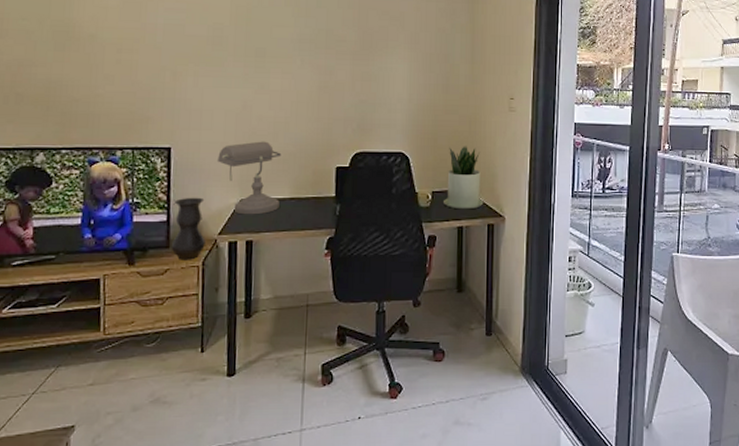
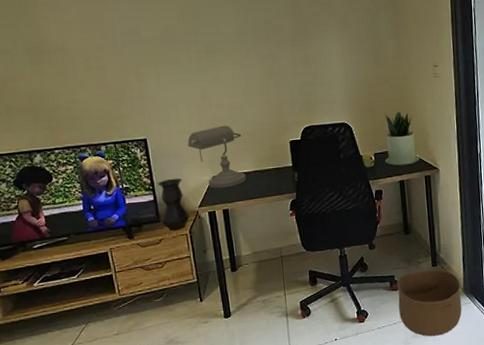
basket: none [440,339,518,425] -> present [397,269,462,337]

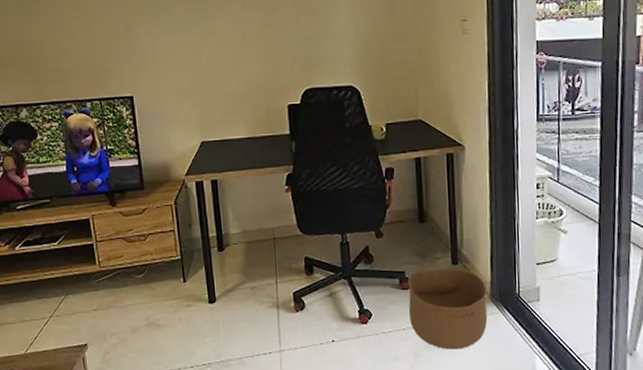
vase: present [158,178,189,231] -> none [143,141,175,200]
desk lamp: present [188,125,246,189] -> none [176,84,238,156]
planter: present [385,112,420,167] -> none [399,74,441,141]

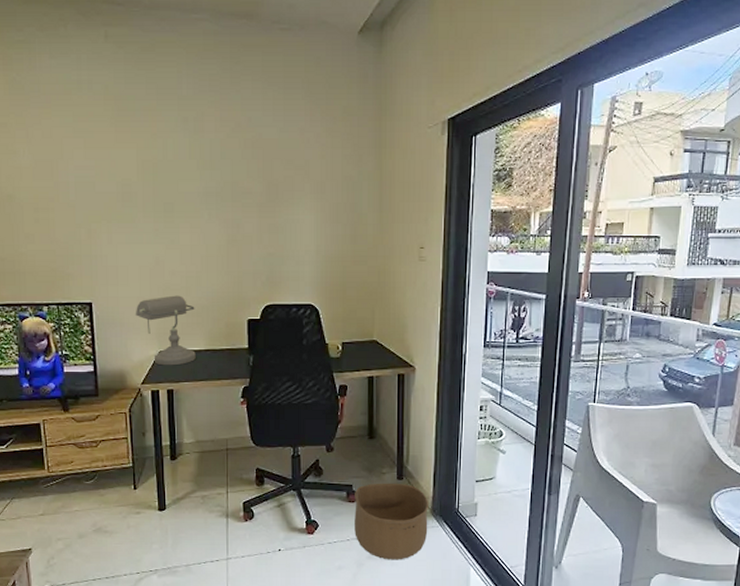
desk lamp: none [176,84,238,156] -> present [136,295,196,366]

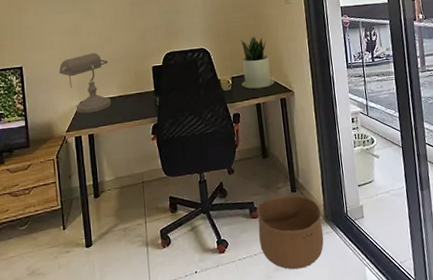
planter: none [354,297,394,360] -> present [241,37,275,90]

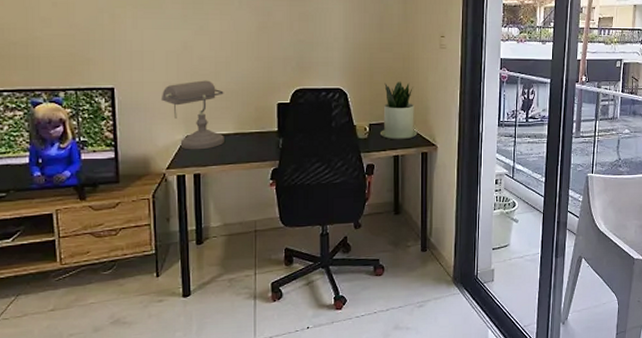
basket: present [256,195,324,270] -> none [381,254,450,329]

